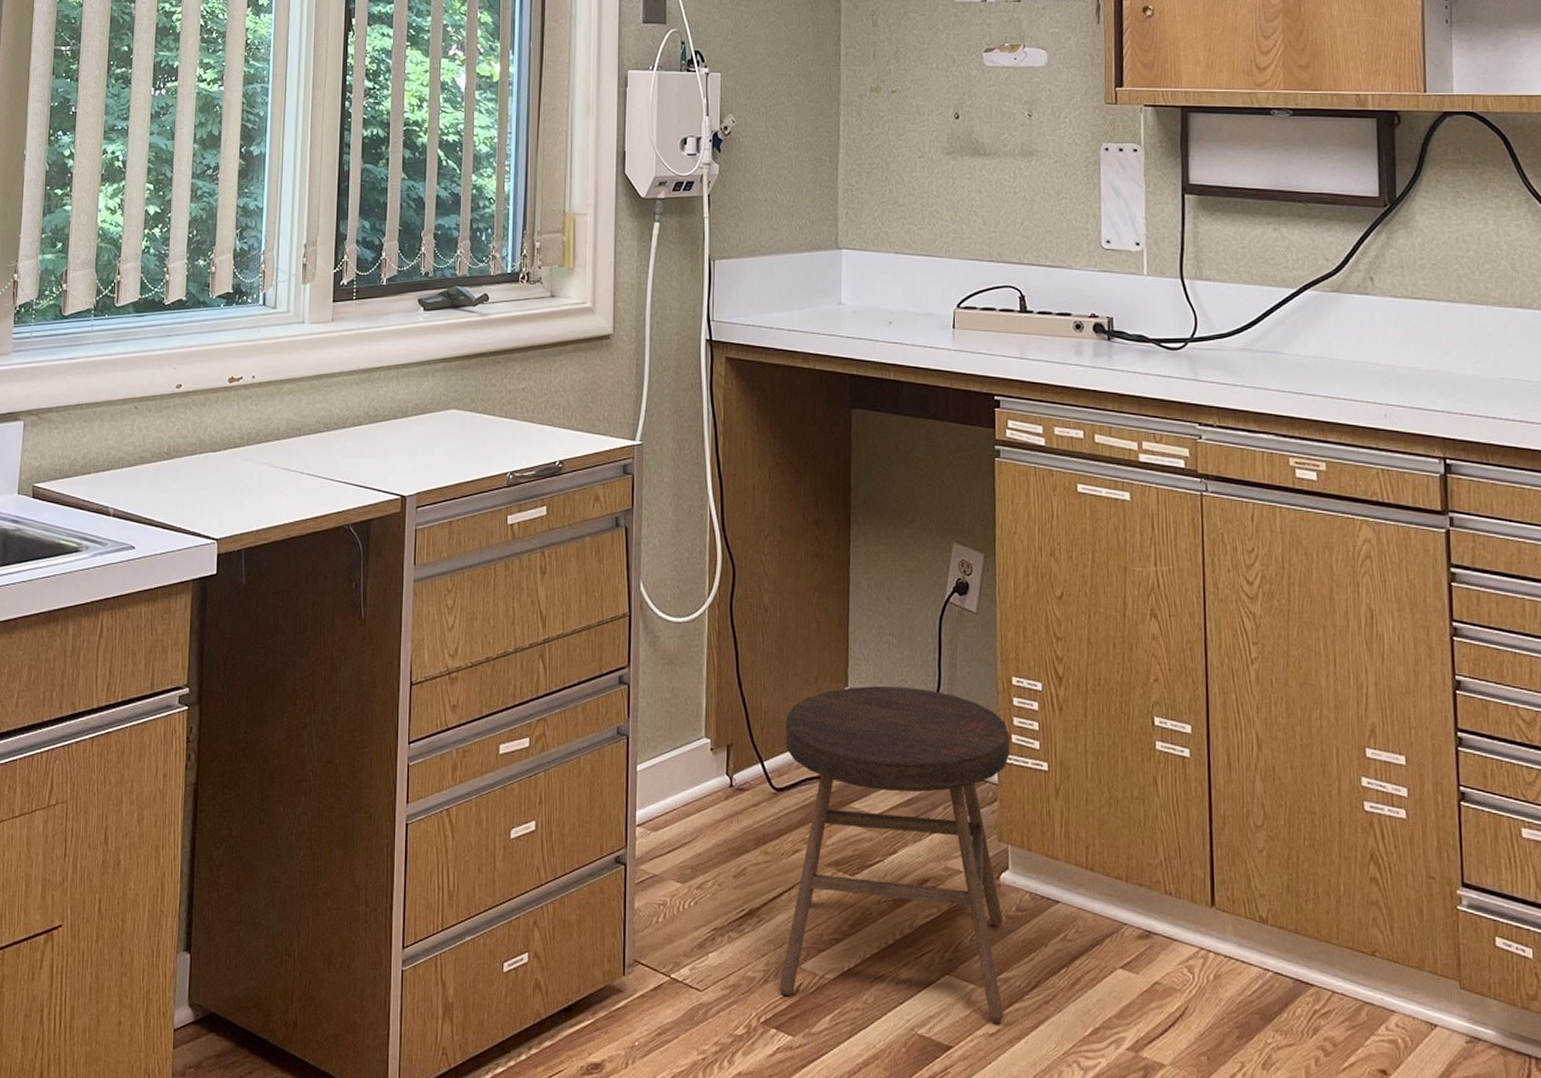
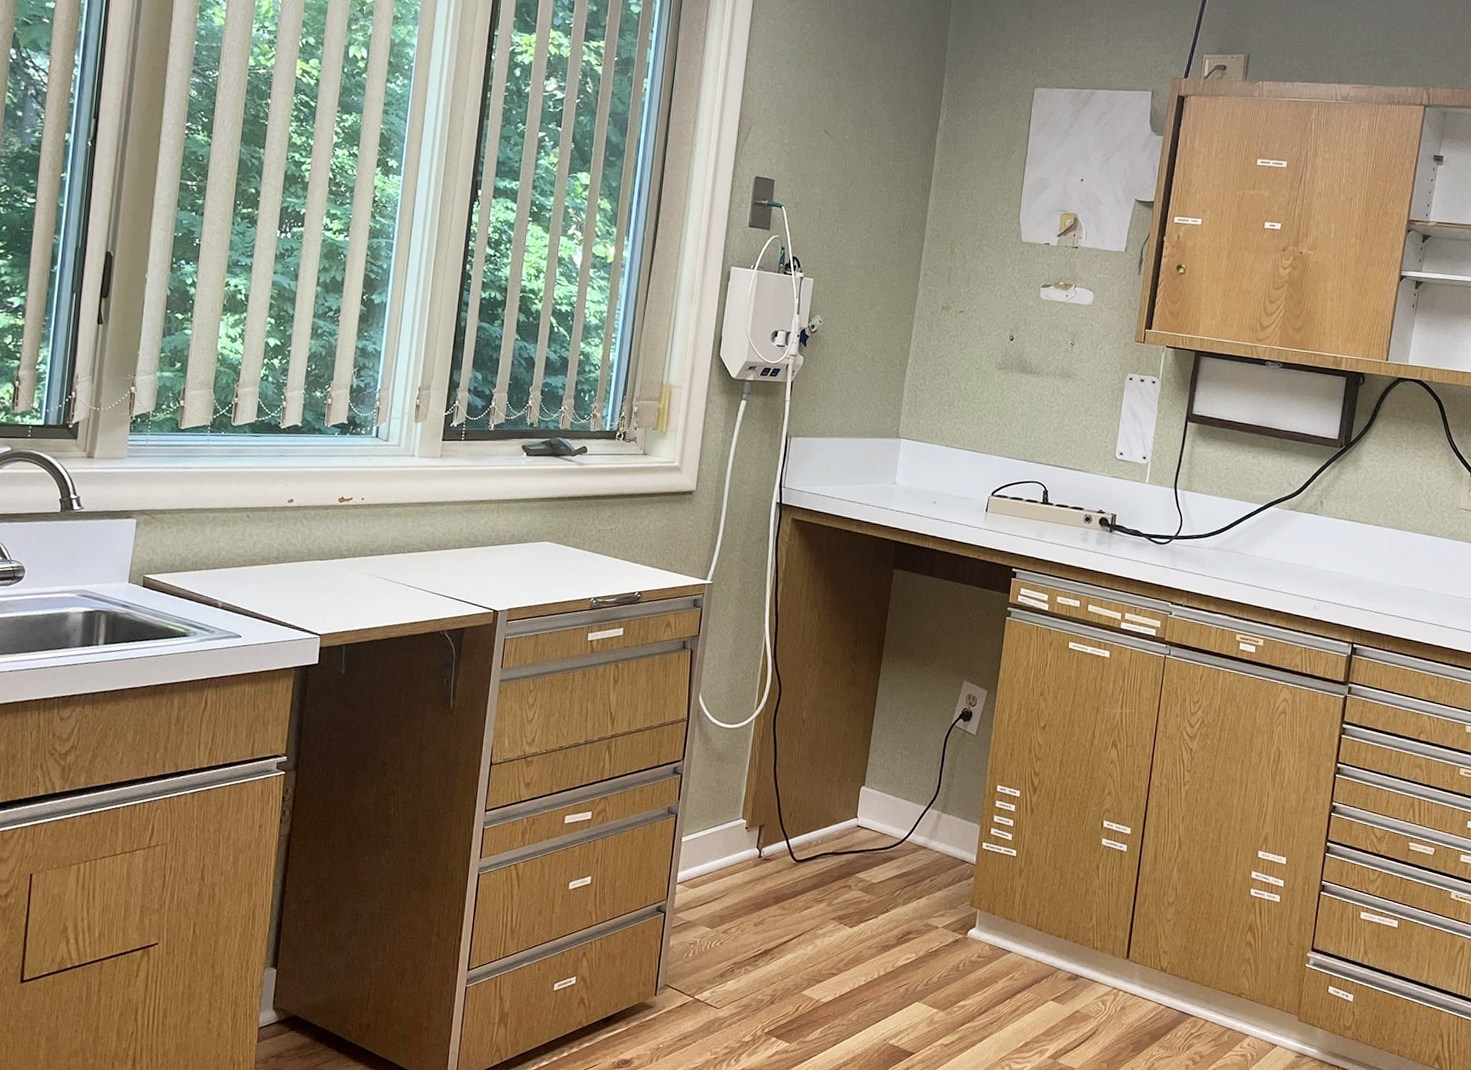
stool: present [779,686,1010,1022] -> none [782,786,990,1036]

